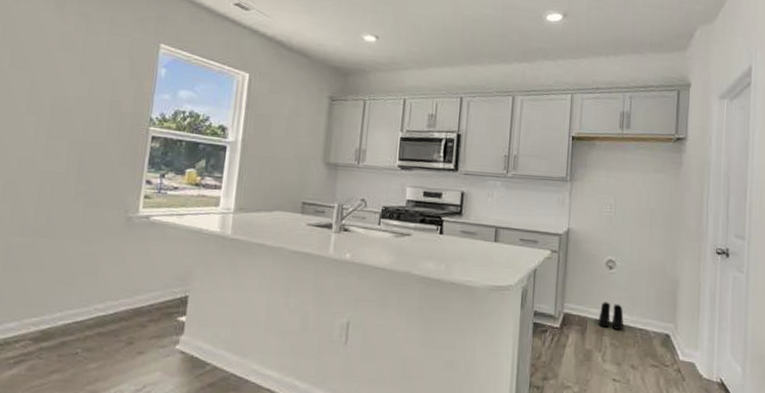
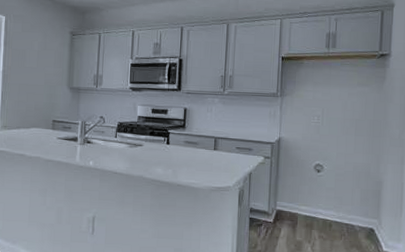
boots: present [598,302,624,331] -> none [308,200,331,225]

